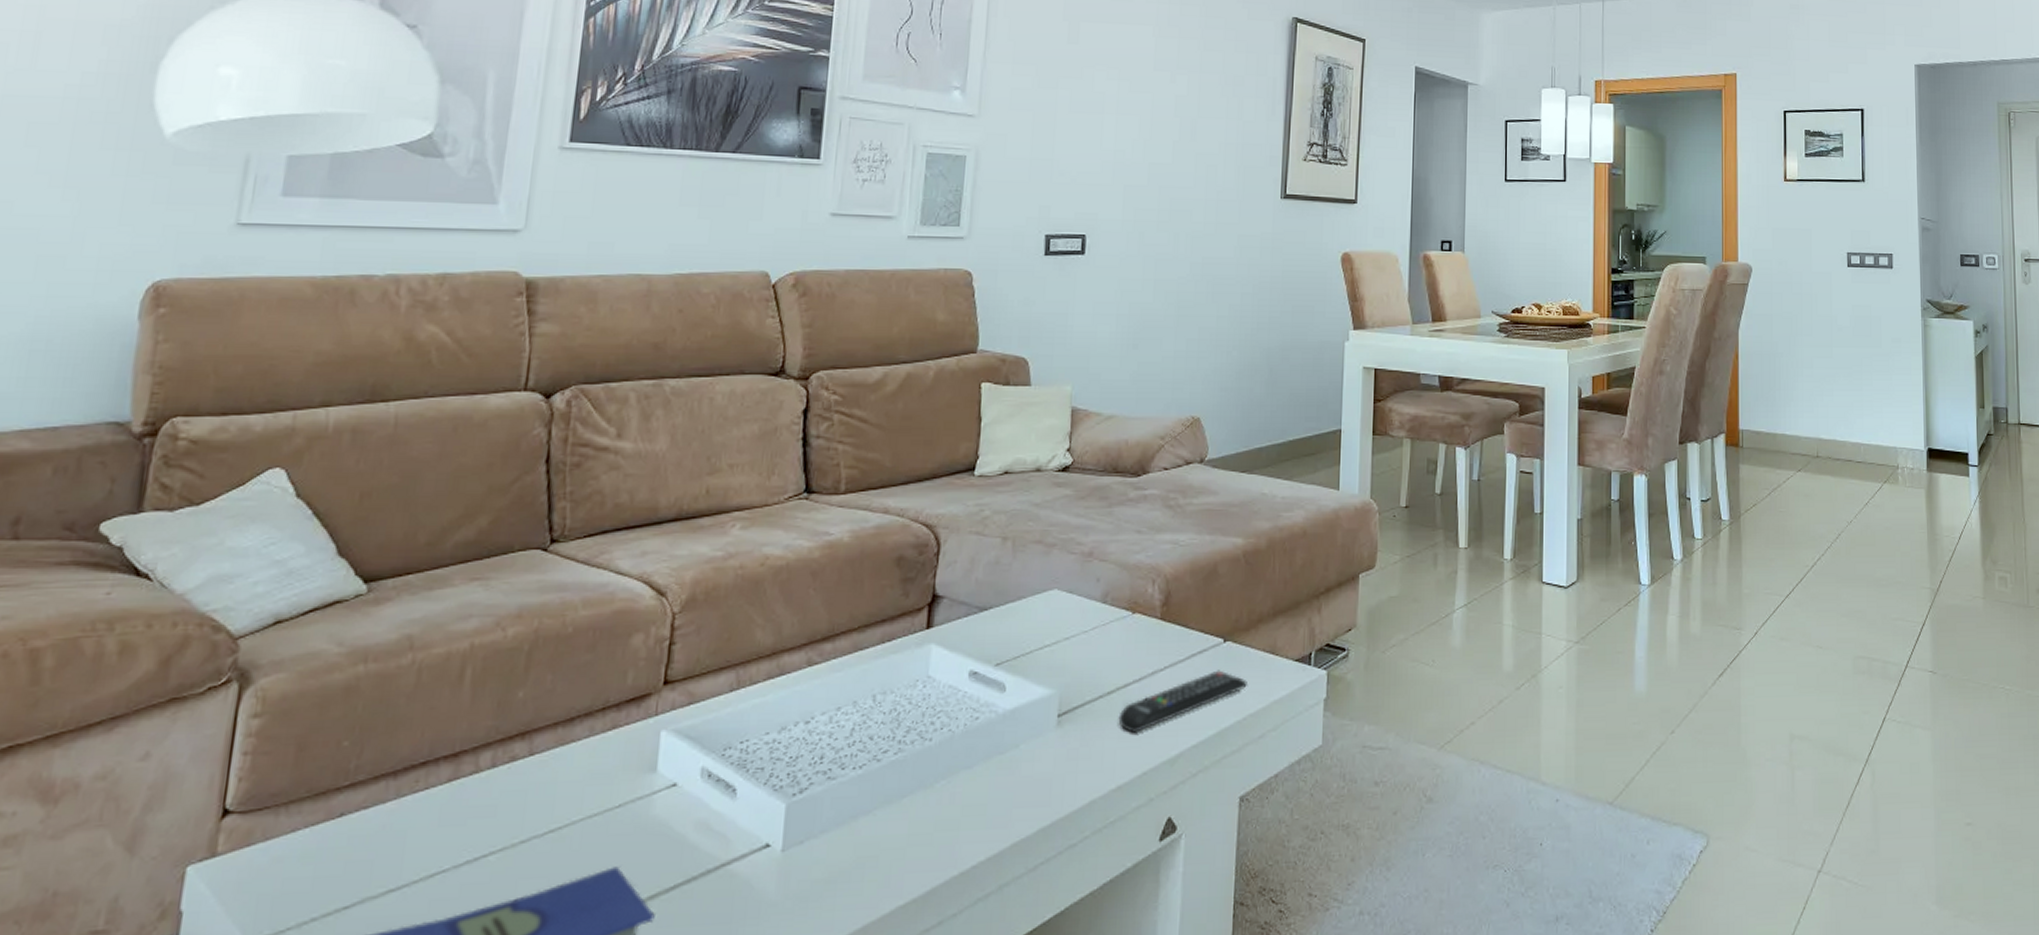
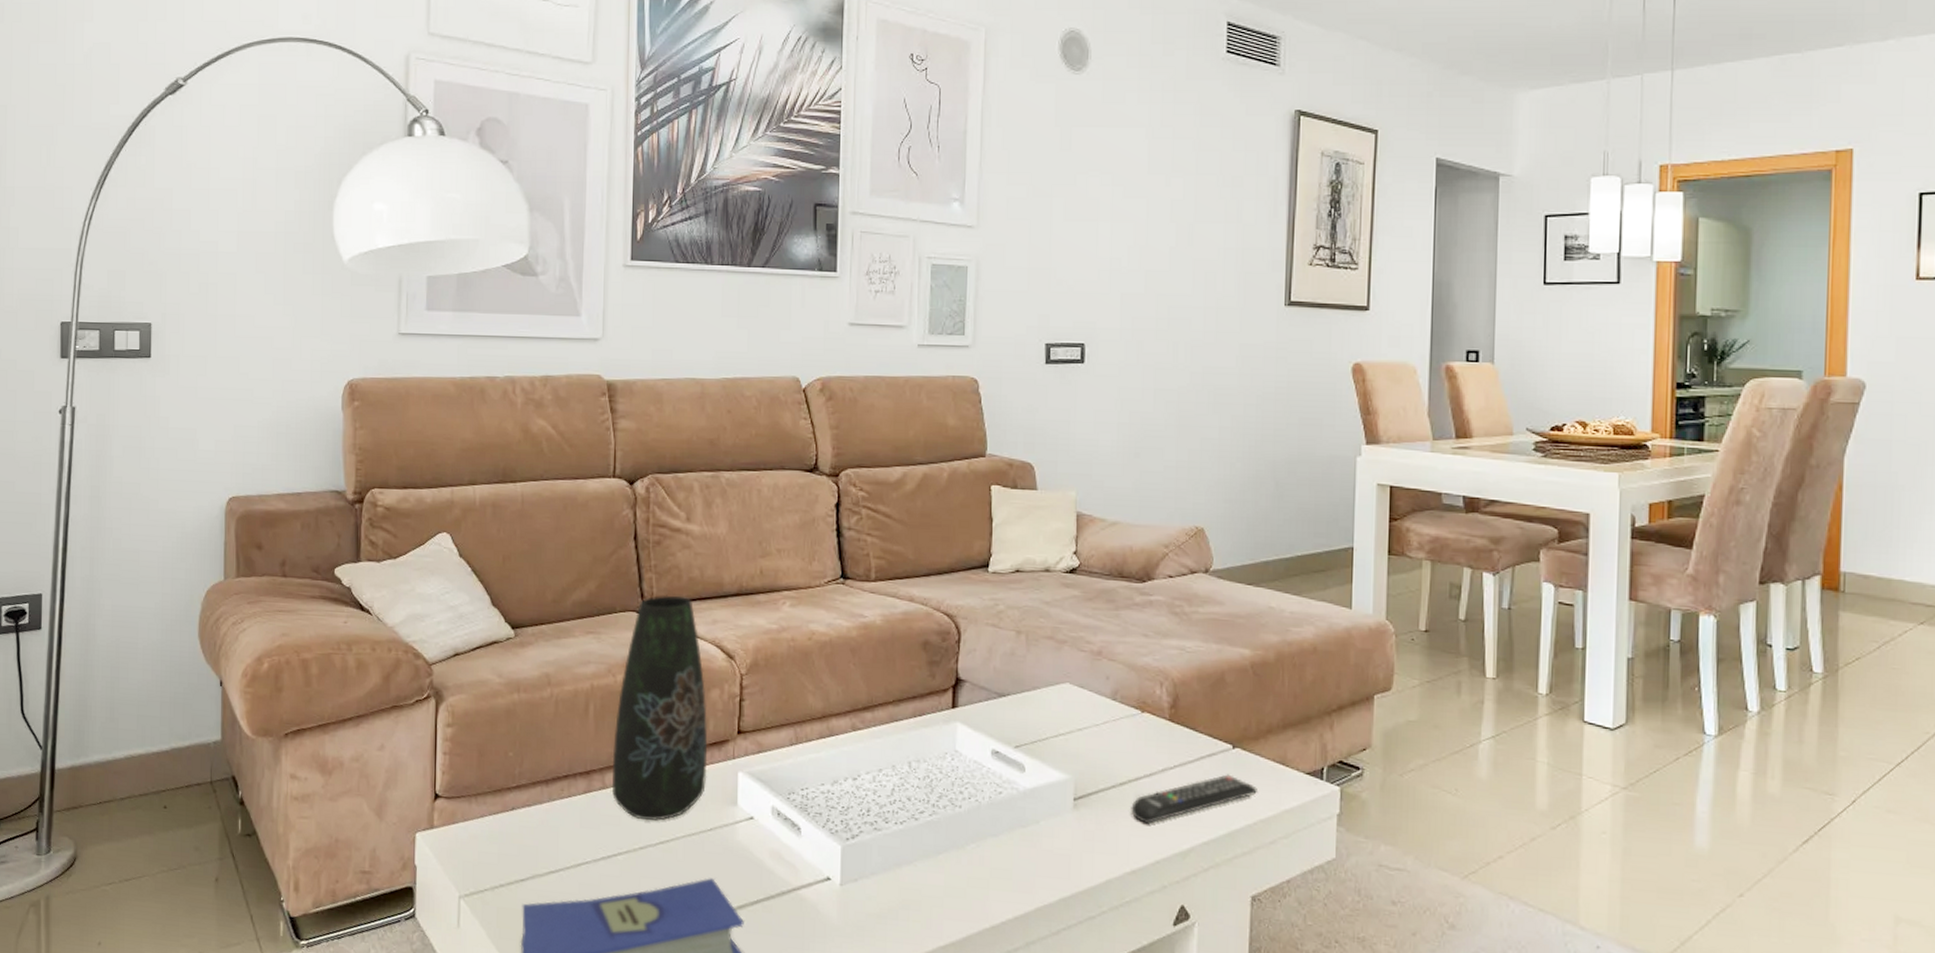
vase: none [488,526,626,805] -> present [612,595,707,821]

